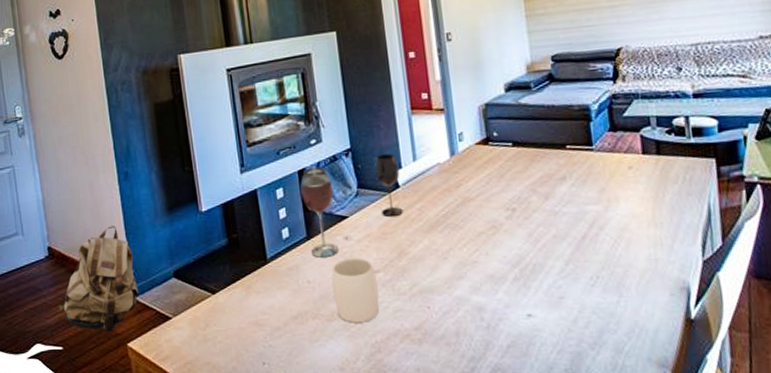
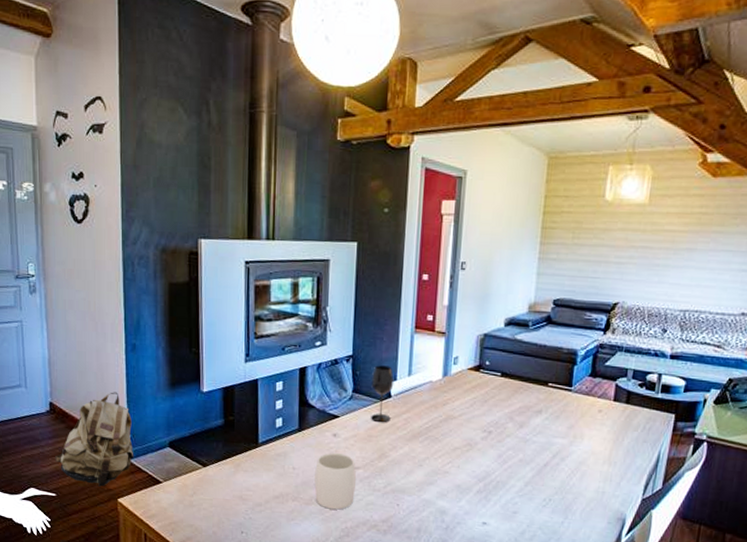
wineglass: present [300,166,338,258] -> none [299,367,330,449]

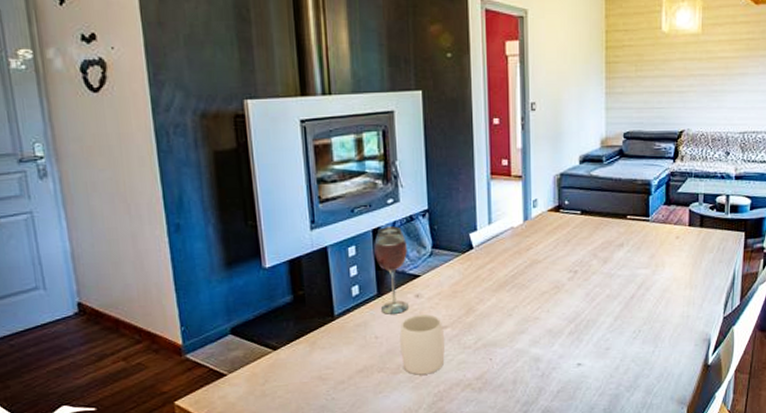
backpack: present [55,392,134,487] -> none [91,280,190,391]
wineglass: none [299,367,330,449] -> present [374,226,408,314]
wine glass: present [370,365,394,422] -> none [450,216,475,276]

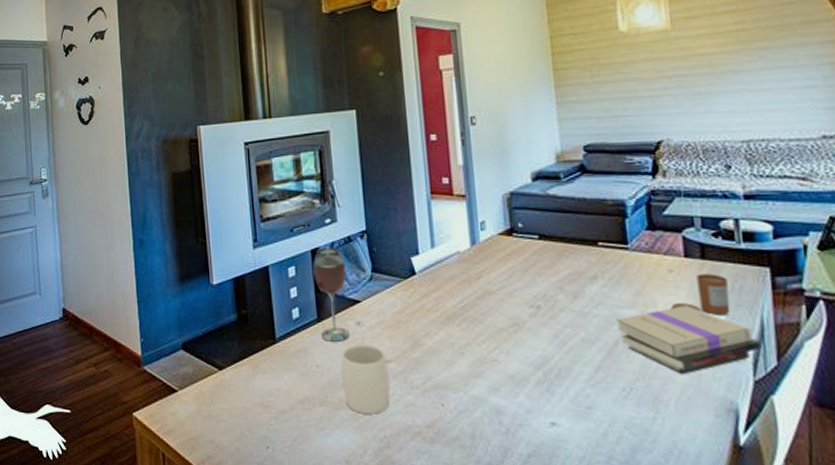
books: none [634,264,732,317] -> present [615,305,762,375]
candle: none [675,238,715,270] -> present [671,274,730,315]

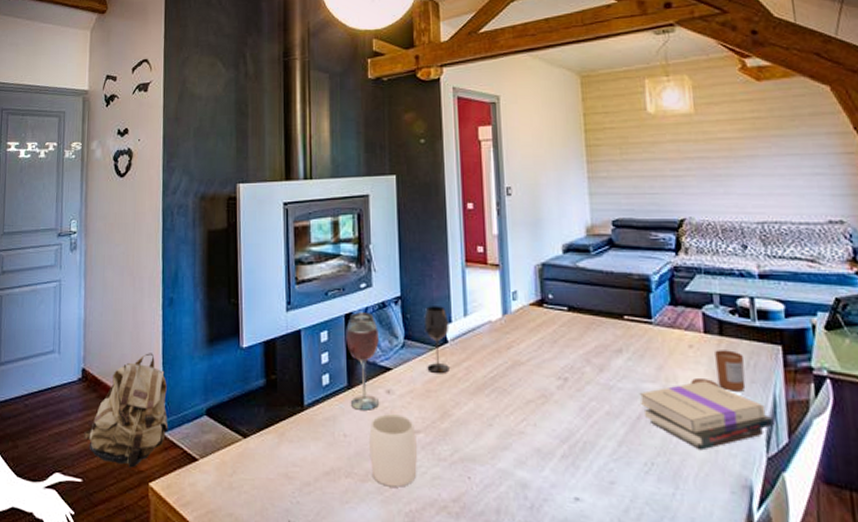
backpack: none [69,292,147,400] -> present [84,353,168,468]
wine glass: none [389,238,419,304] -> present [423,306,450,373]

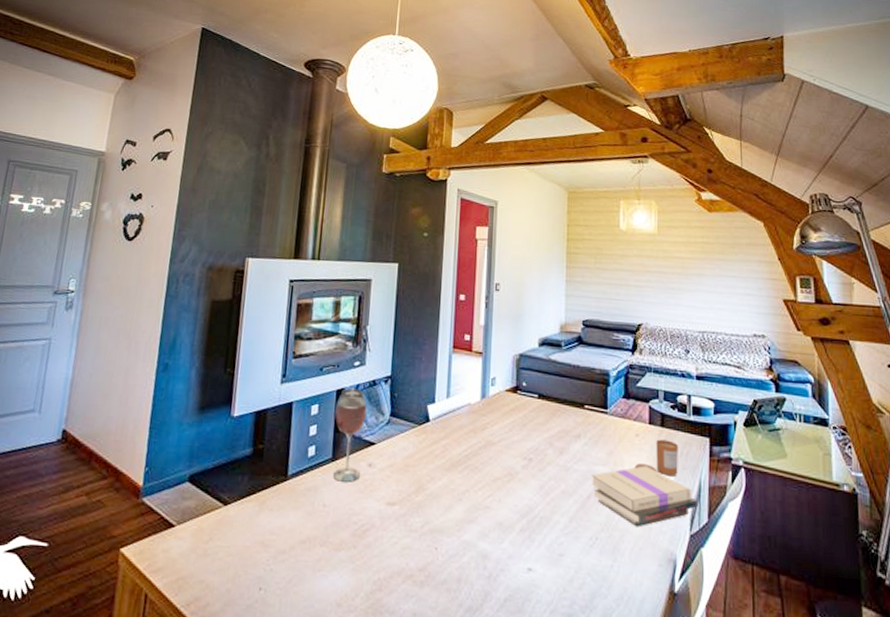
backpack: present [84,353,168,468] -> none [55,417,152,533]
mug: present [369,414,418,487] -> none [345,486,392,557]
wine glass: present [423,306,450,373] -> none [408,386,433,450]

